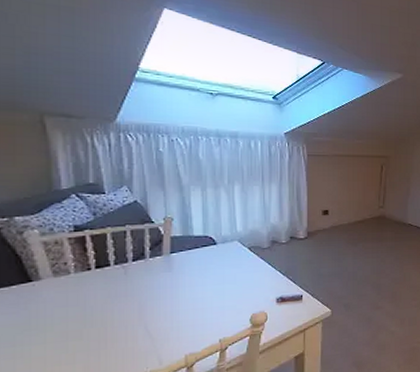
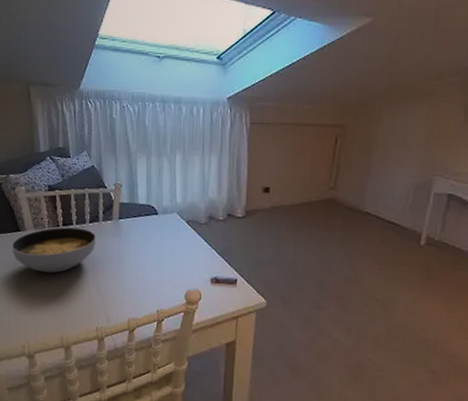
soup bowl: none [18,268,143,325] -> present [11,227,97,273]

